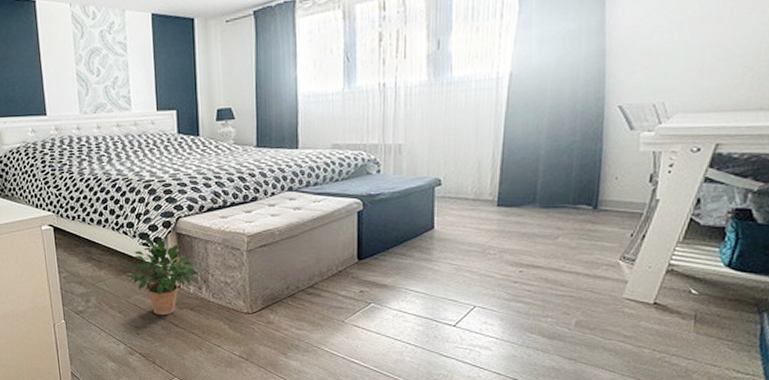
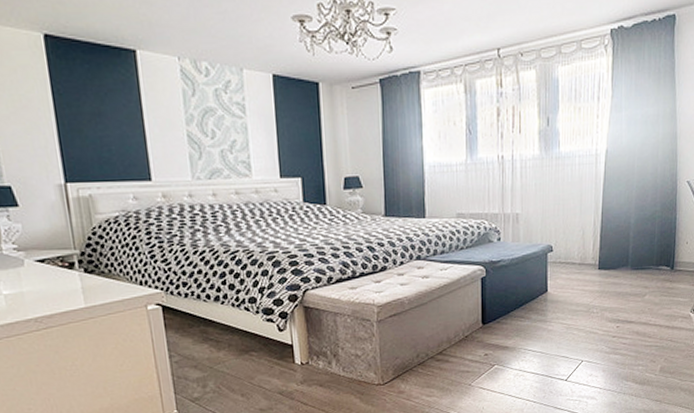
potted plant: present [127,237,198,316] -> none [249,312,328,395]

